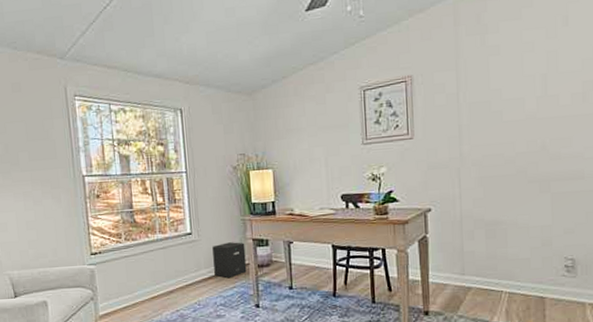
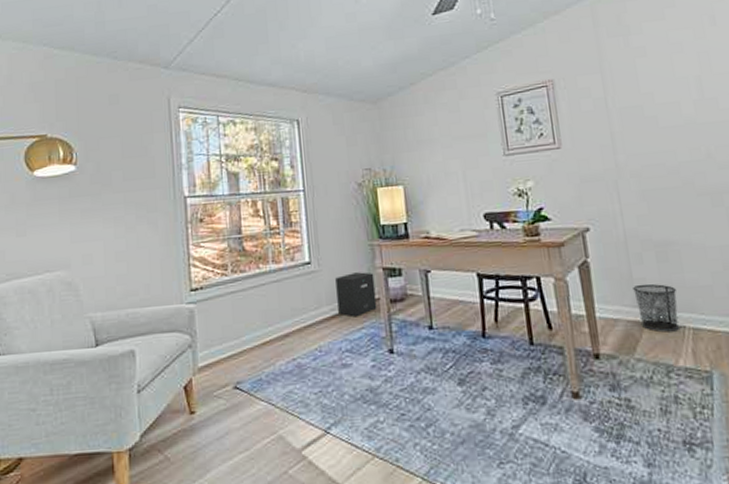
waste bin: none [463,256,500,295] -> present [633,283,680,333]

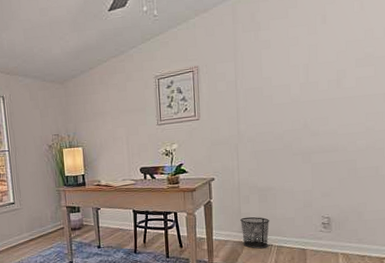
speaker: present [335,272,377,317] -> none [32,209,62,240]

